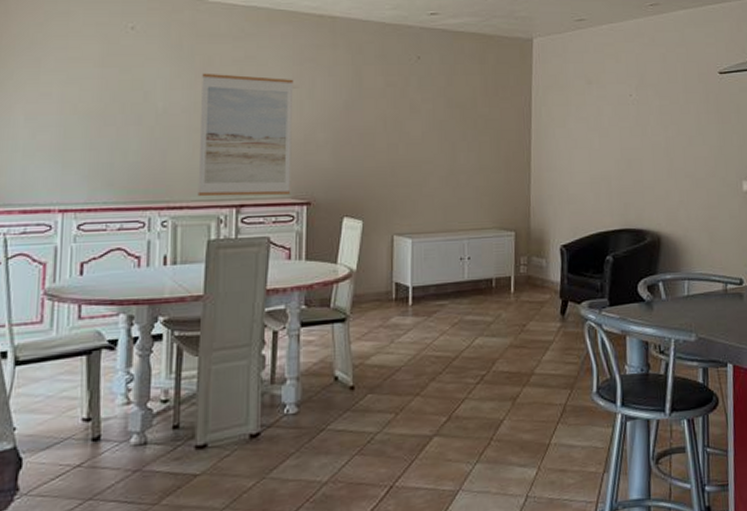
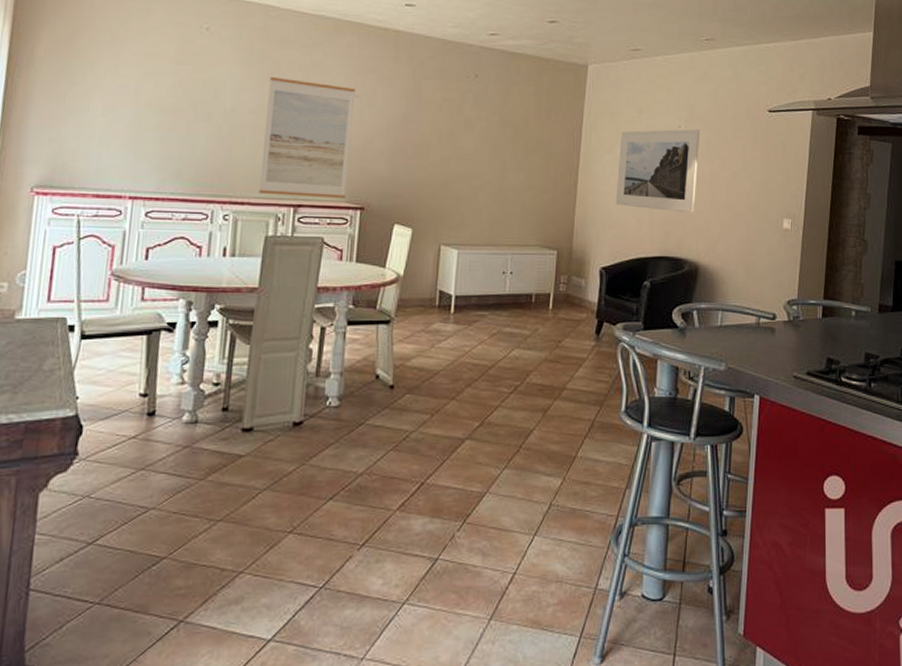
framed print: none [571,97,653,183] -> present [615,129,701,213]

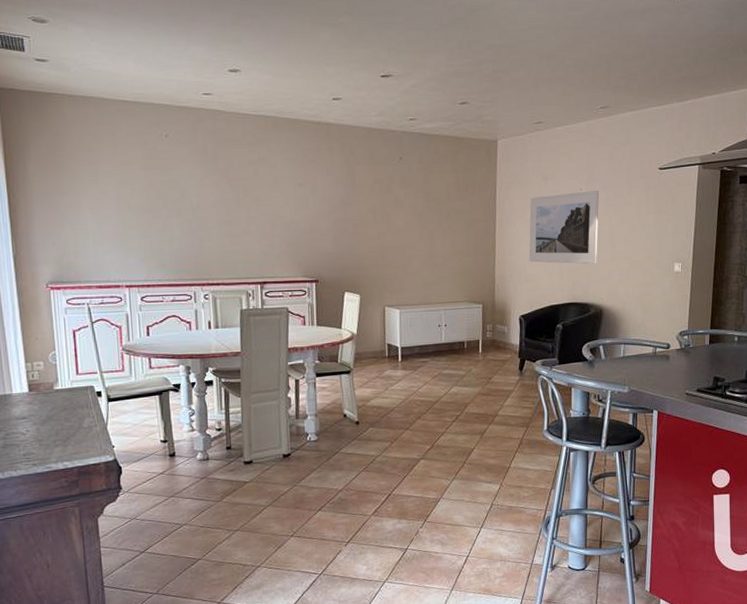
wall art: present [258,76,356,199] -> none [225,173,302,276]

